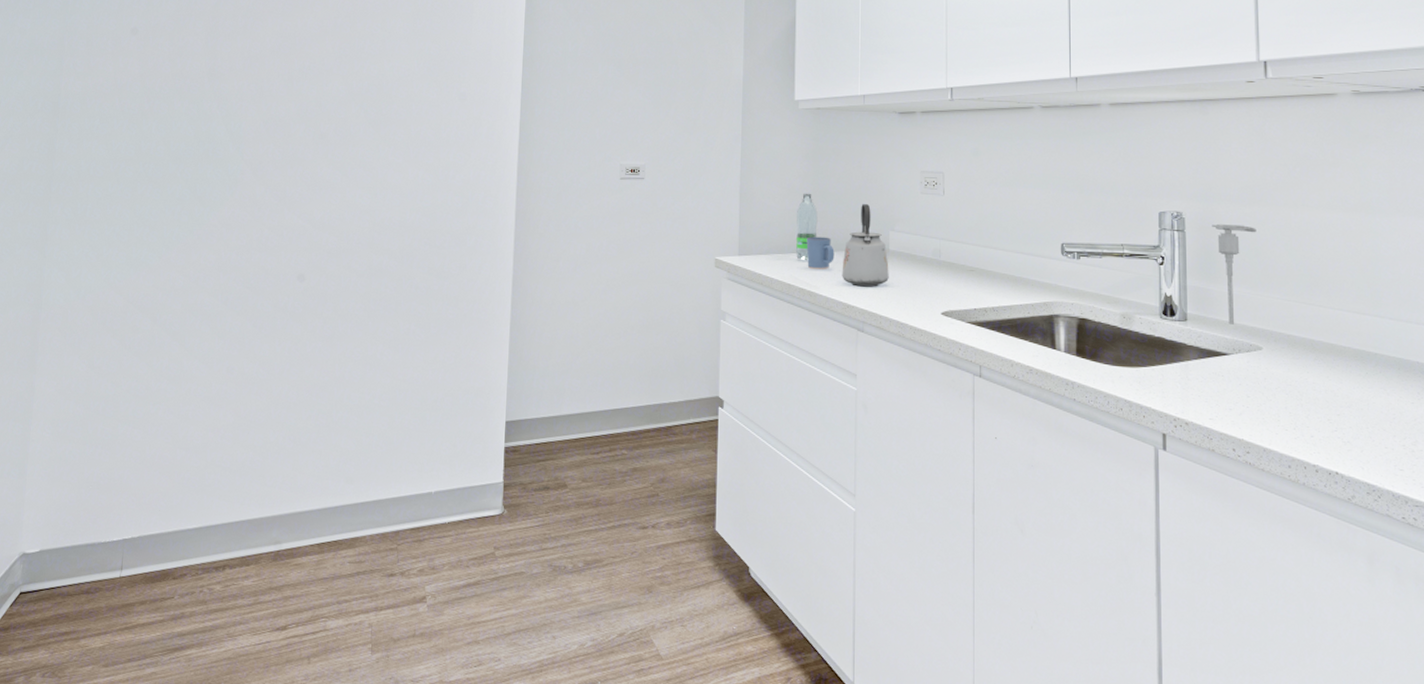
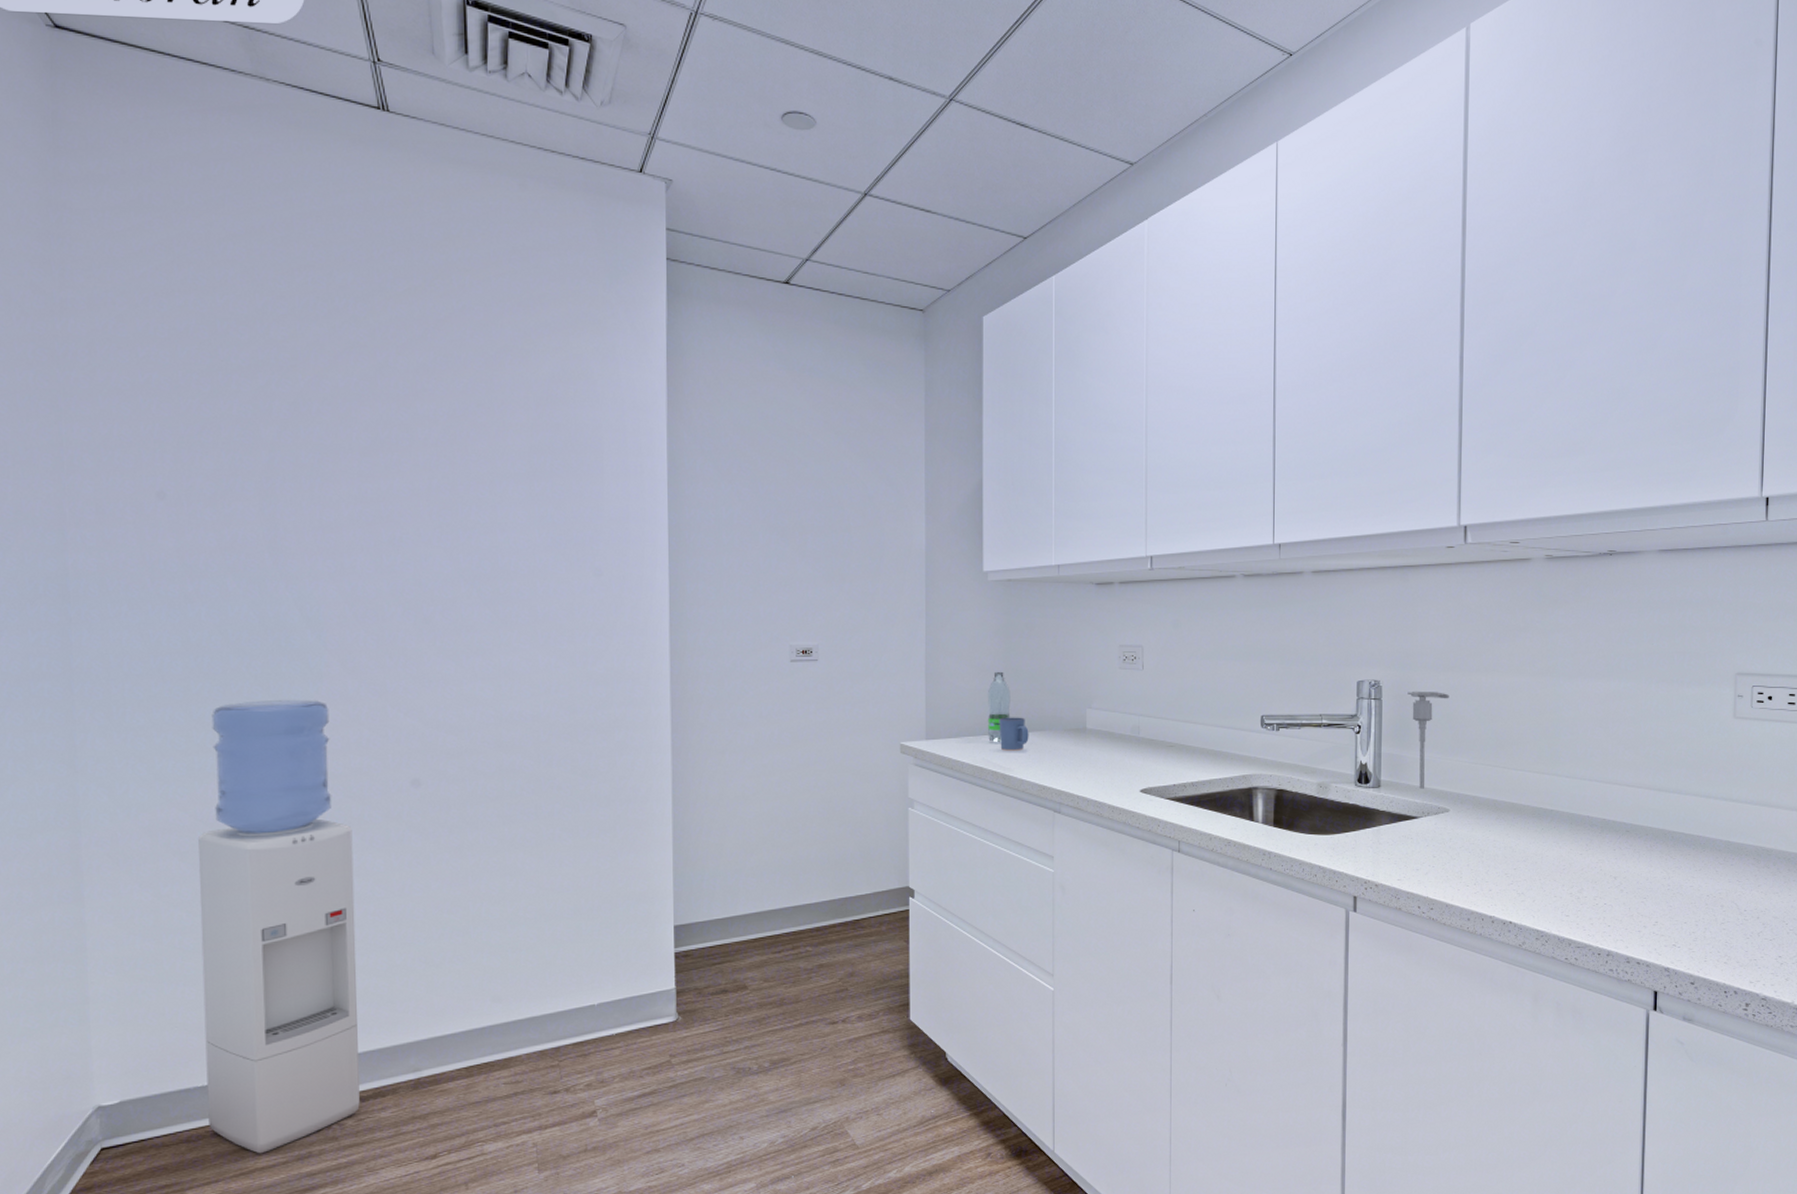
water cooler: none [105,201,247,611] -> present [198,699,360,1154]
kettle: present [842,204,889,286] -> none [1037,681,1086,766]

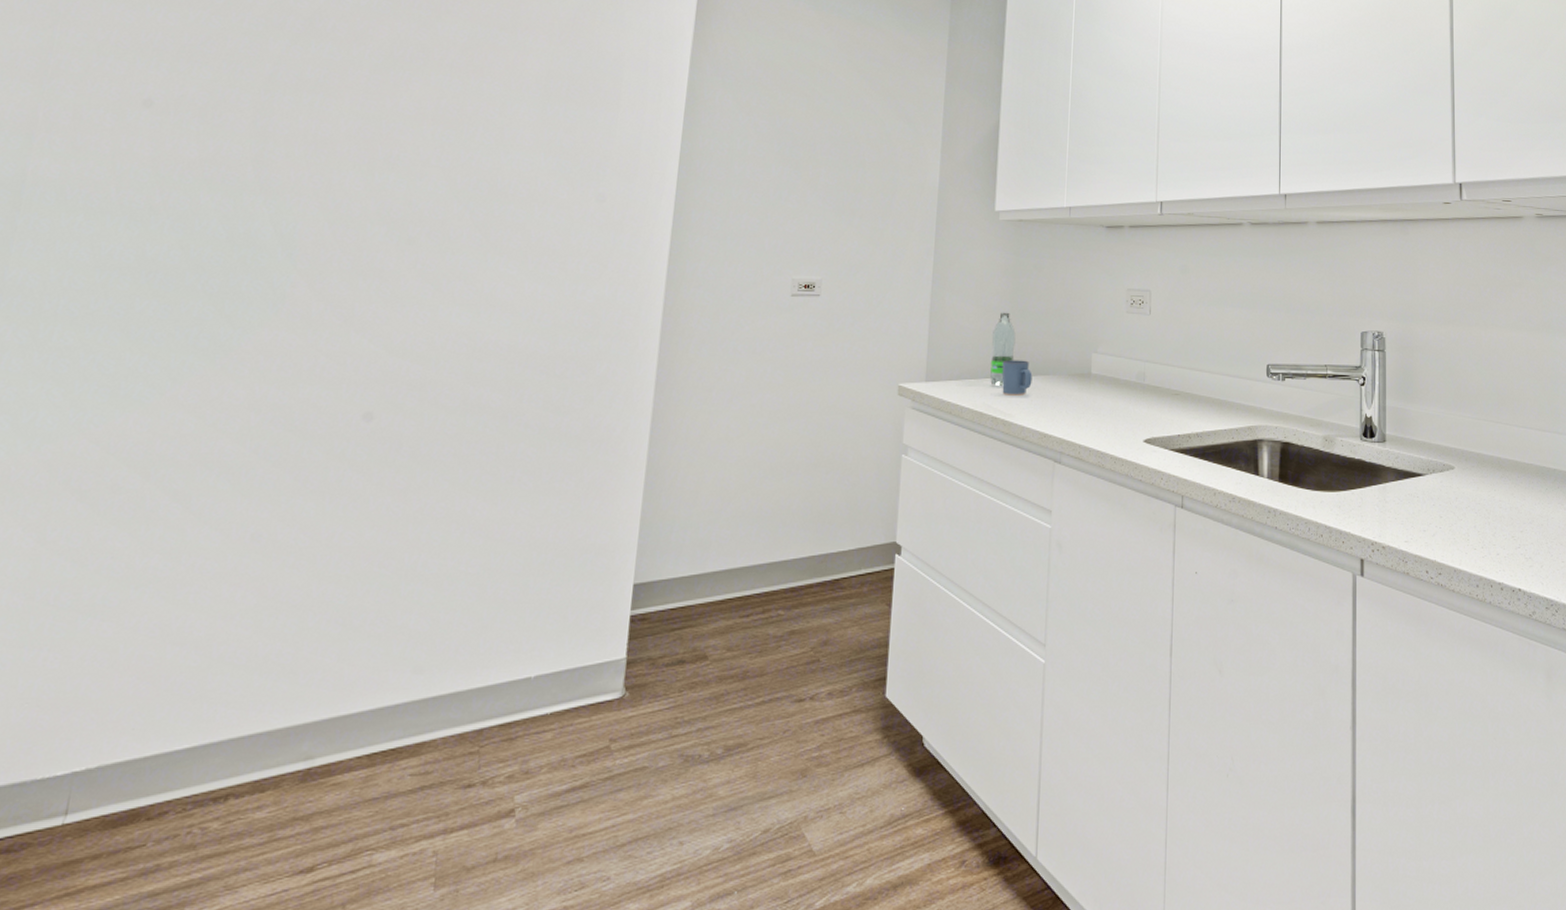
water cooler: present [198,699,360,1154] -> none [38,320,286,868]
soap dispenser: present [1407,691,1449,789] -> none [1410,343,1451,445]

